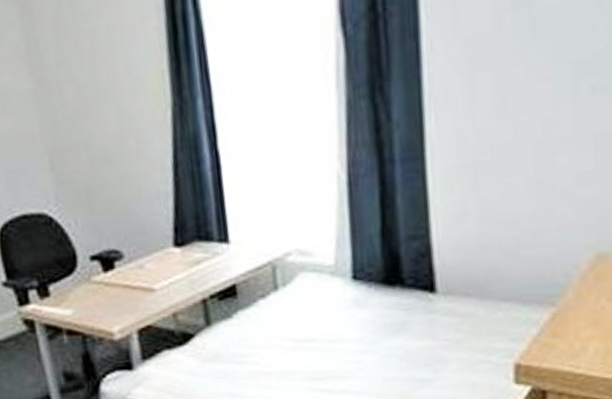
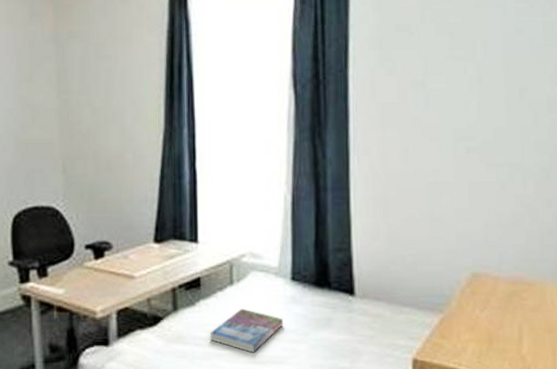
book: none [254,317,346,368] -> present [210,308,284,353]

